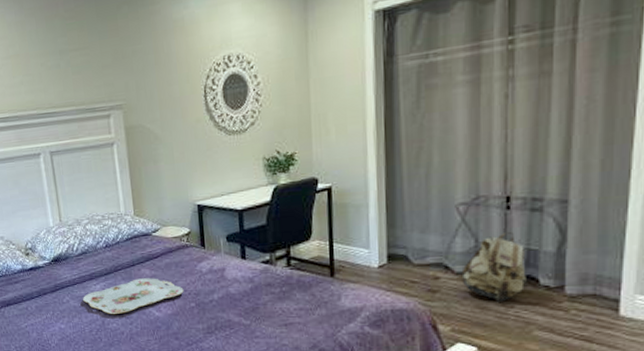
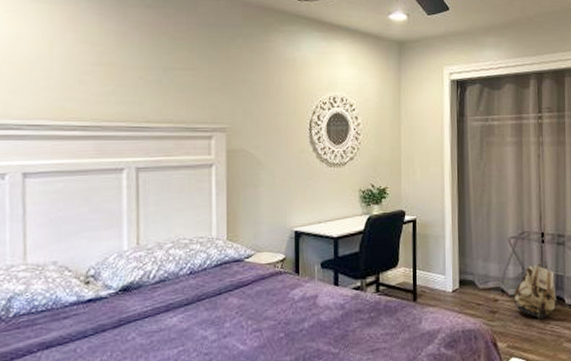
serving tray: present [82,278,184,314] -> none [152,307,273,351]

